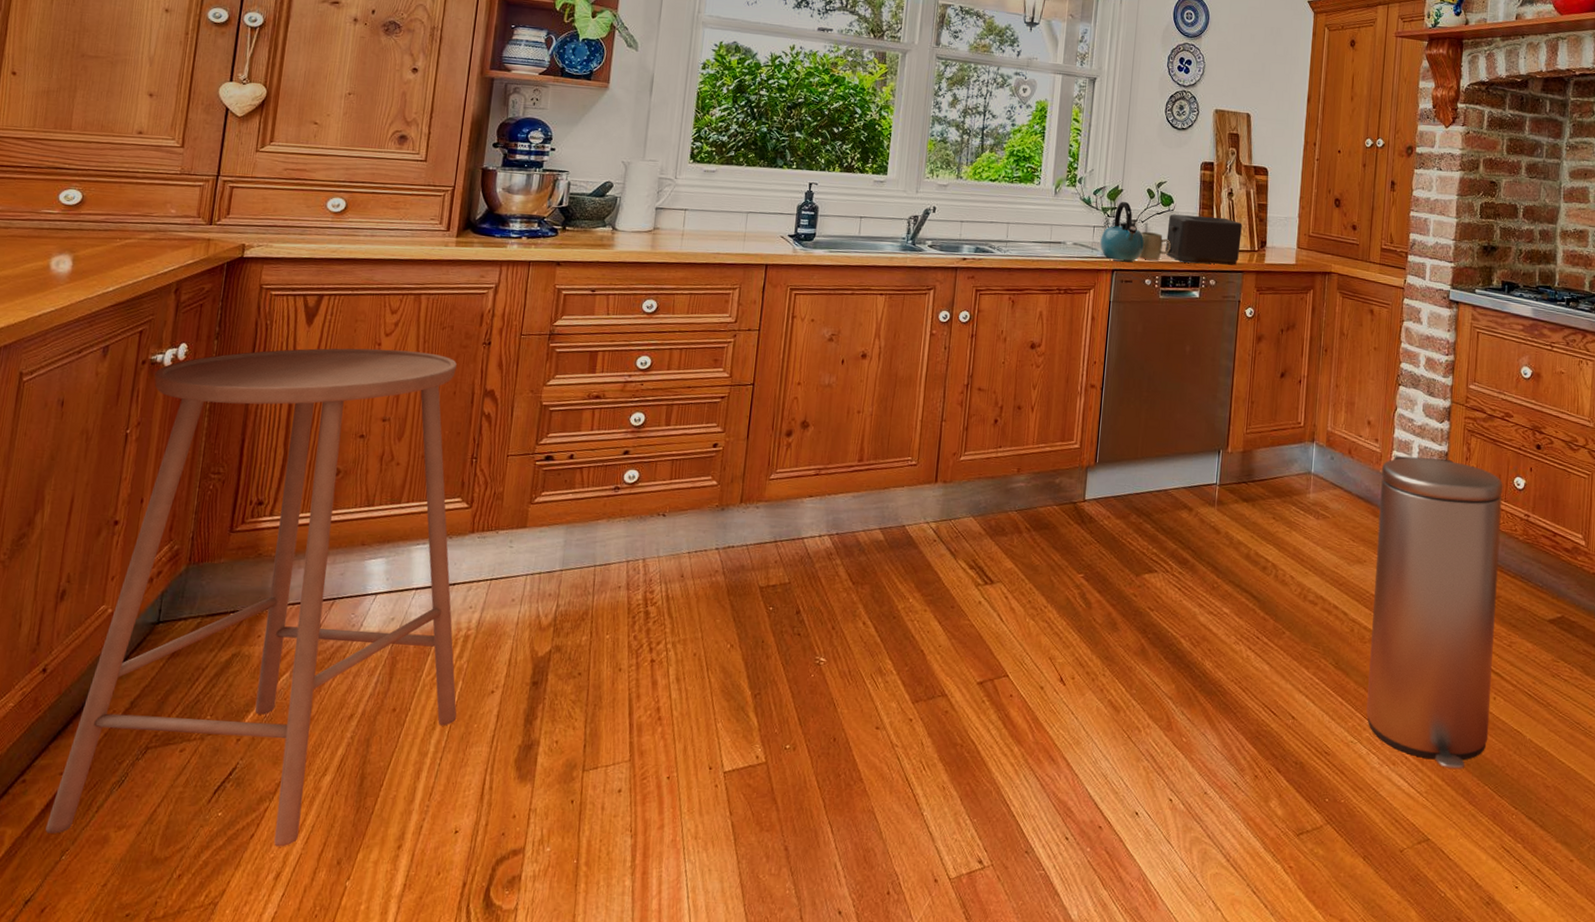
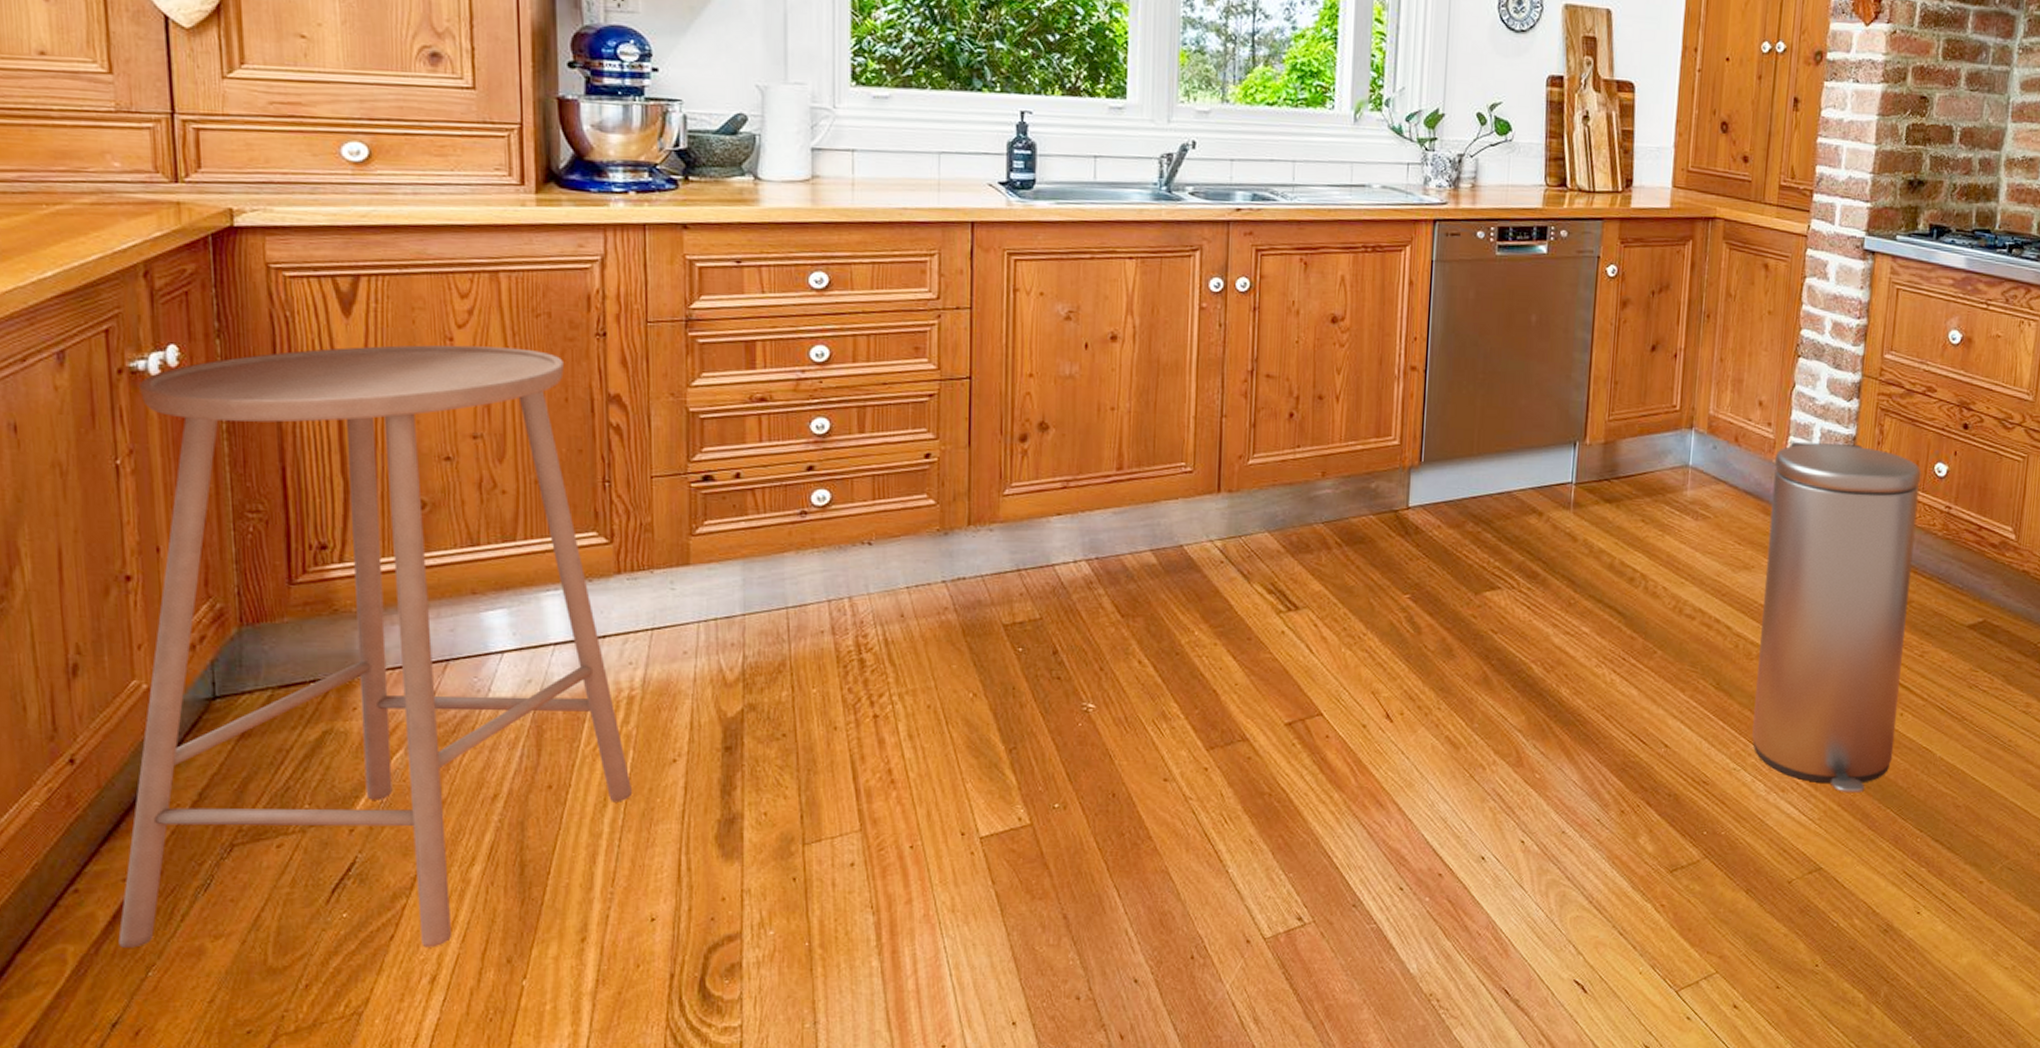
kettle: present [1099,202,1144,262] -> none [1416,130,1474,209]
mug: present [1139,232,1171,261] -> none [1468,169,1509,207]
toaster: present [1165,214,1242,265] -> none [1502,146,1602,211]

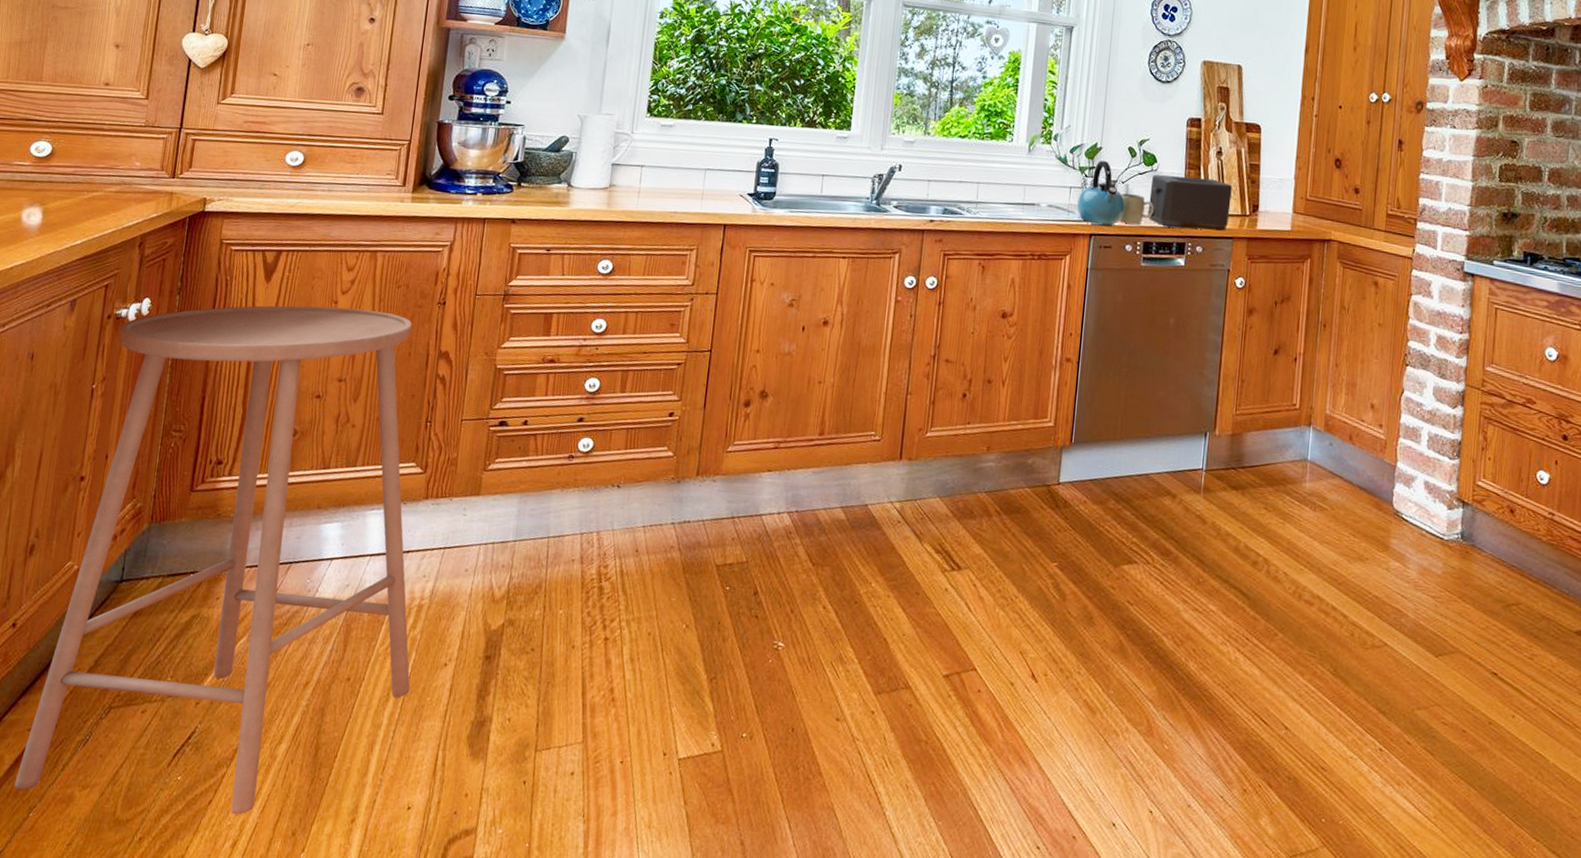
kettle: none [1416,130,1474,209] -> present [1076,161,1125,226]
mug: none [1468,169,1509,207] -> present [1119,193,1154,225]
toaster: none [1502,146,1602,211] -> present [1148,175,1232,231]
pedal bin: present [1752,442,1922,794] -> none [1368,443,1524,795]

